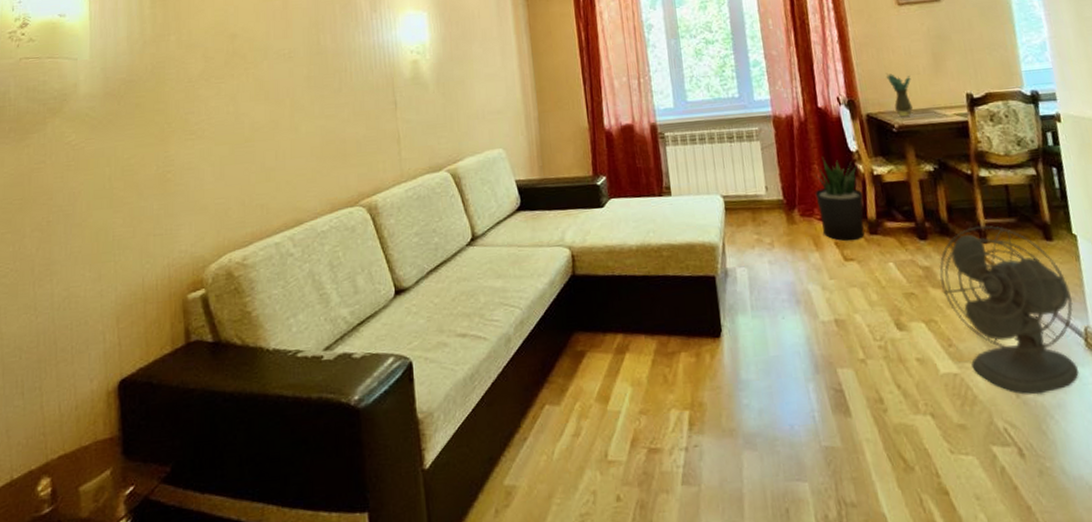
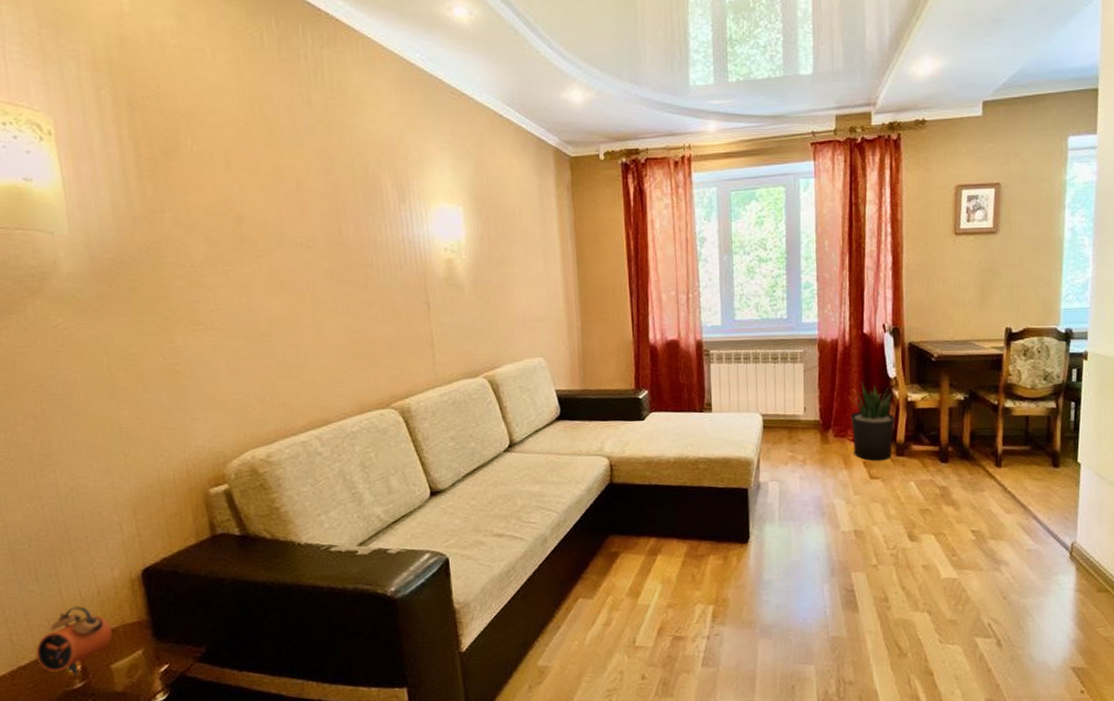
alarm clock: none [11,422,85,499] -> present [35,606,113,675]
vase: present [886,73,913,117] -> none [933,303,956,347]
electric fan: present [938,225,1079,394] -> none [953,452,1066,597]

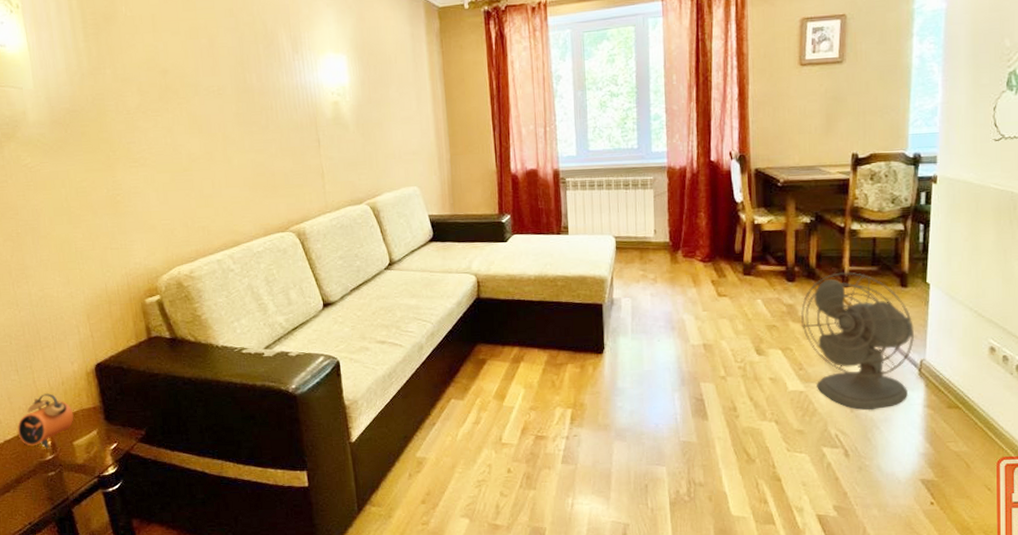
planter: present [850,381,896,461] -> none [699,205,743,279]
electric fan: none [953,452,1066,597] -> present [800,272,915,410]

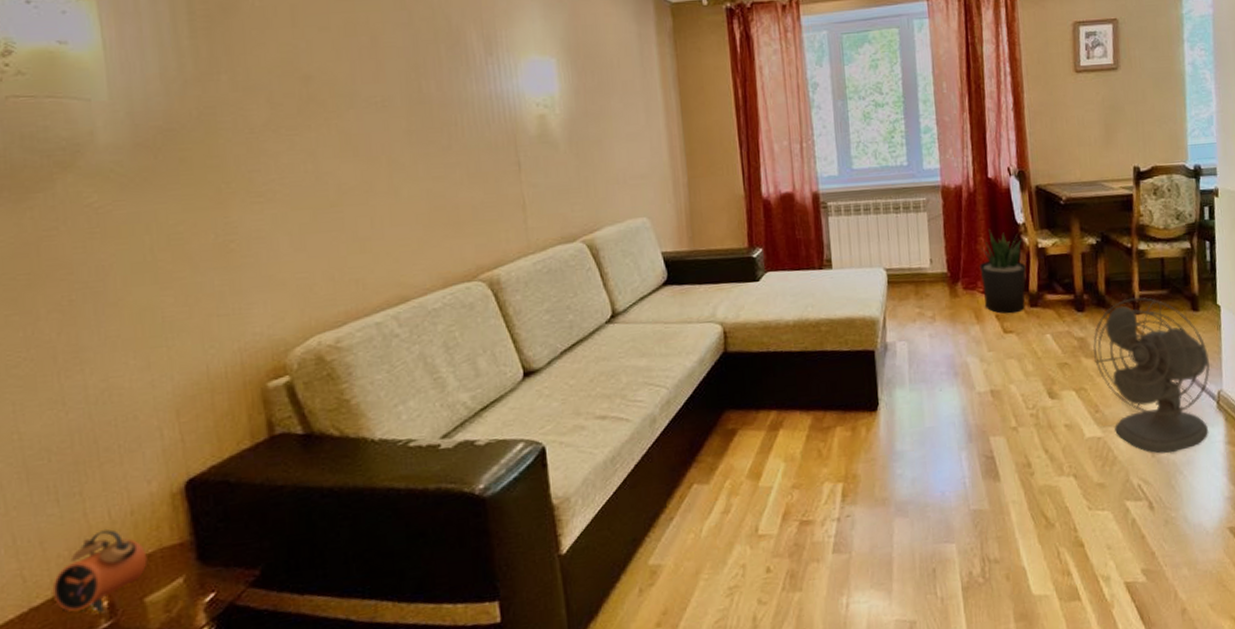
planter: none [699,205,743,279] -> present [979,228,1027,313]

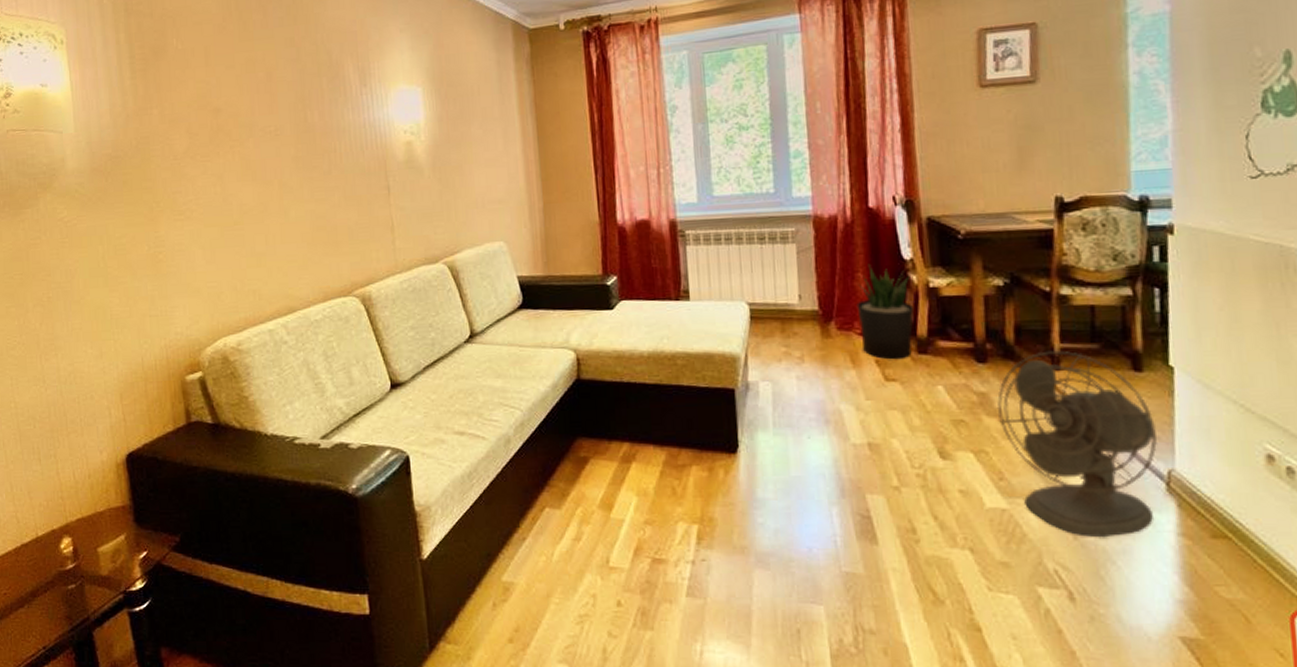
alarm clock: present [52,529,148,614] -> none [36,488,100,556]

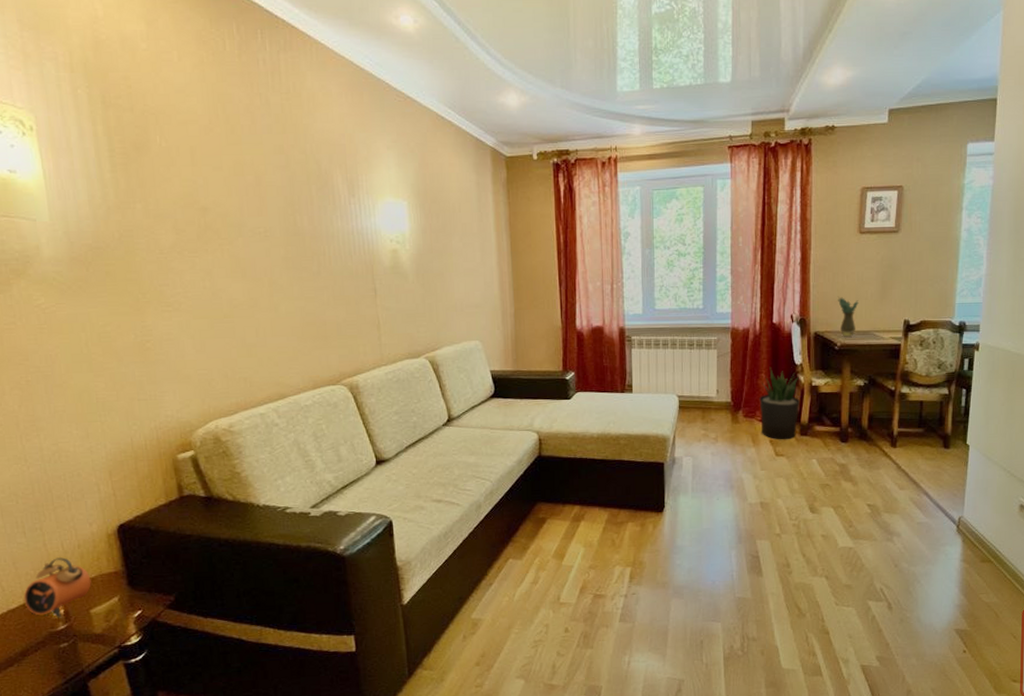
alarm clock: none [36,488,100,556] -> present [23,557,92,618]
vase: none [955,169,987,222] -> present [837,296,859,337]
electric fan: present [996,350,1157,538] -> none [852,433,955,565]

